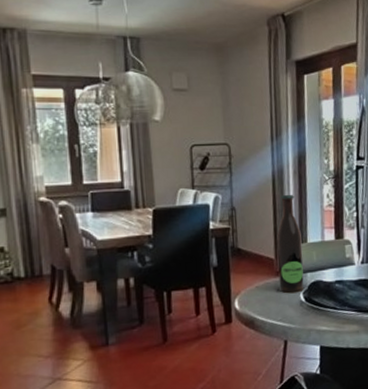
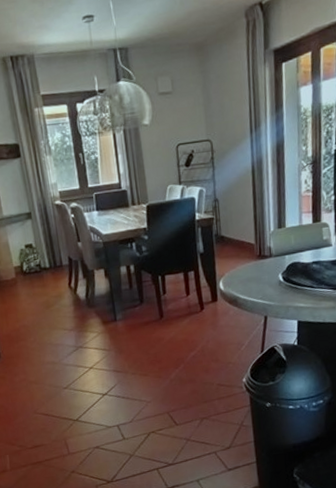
bottle: present [276,194,305,294] -> none [256,182,283,275]

